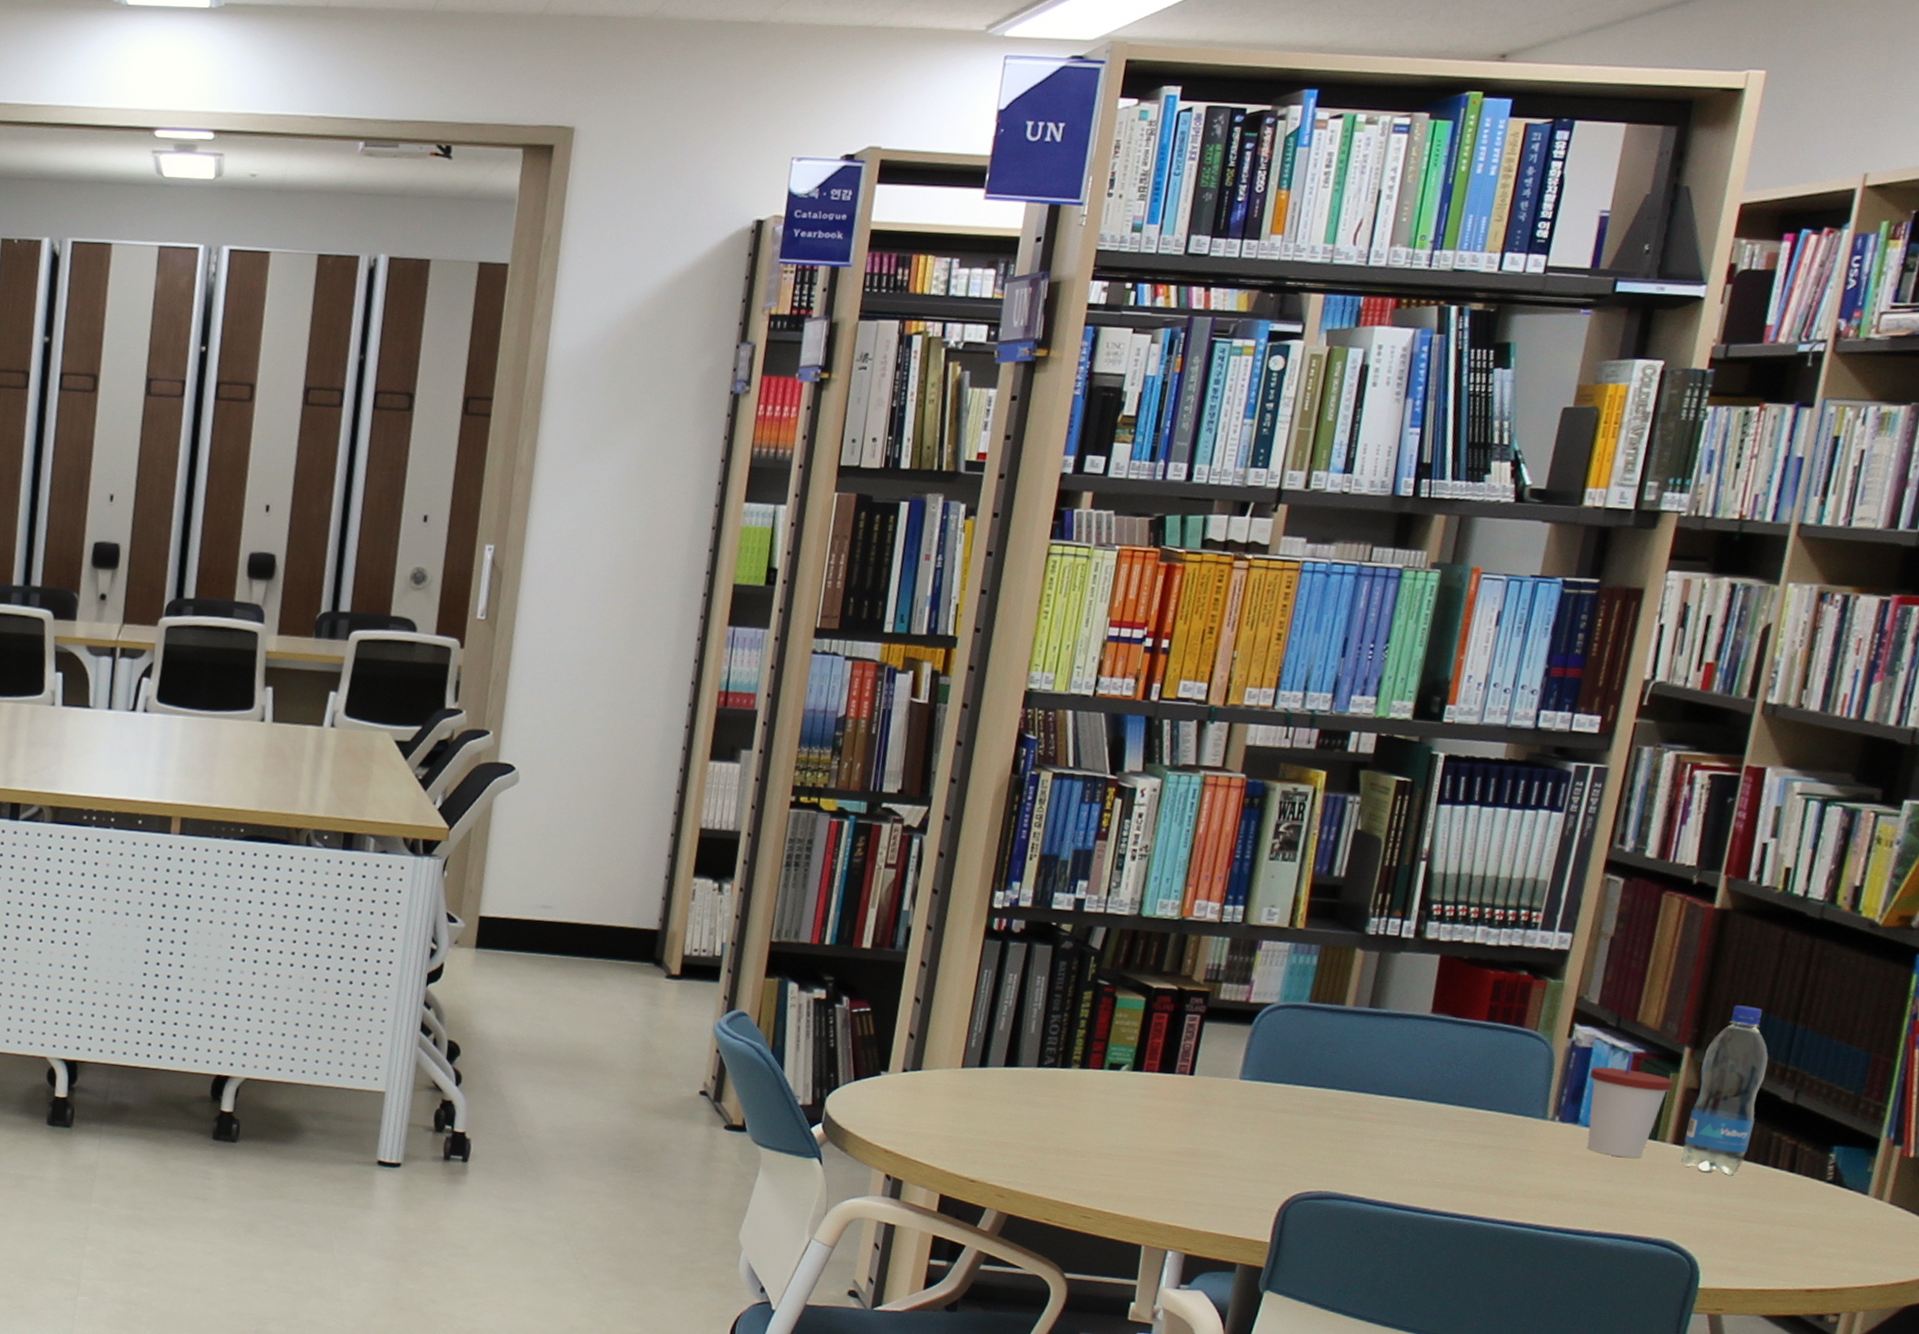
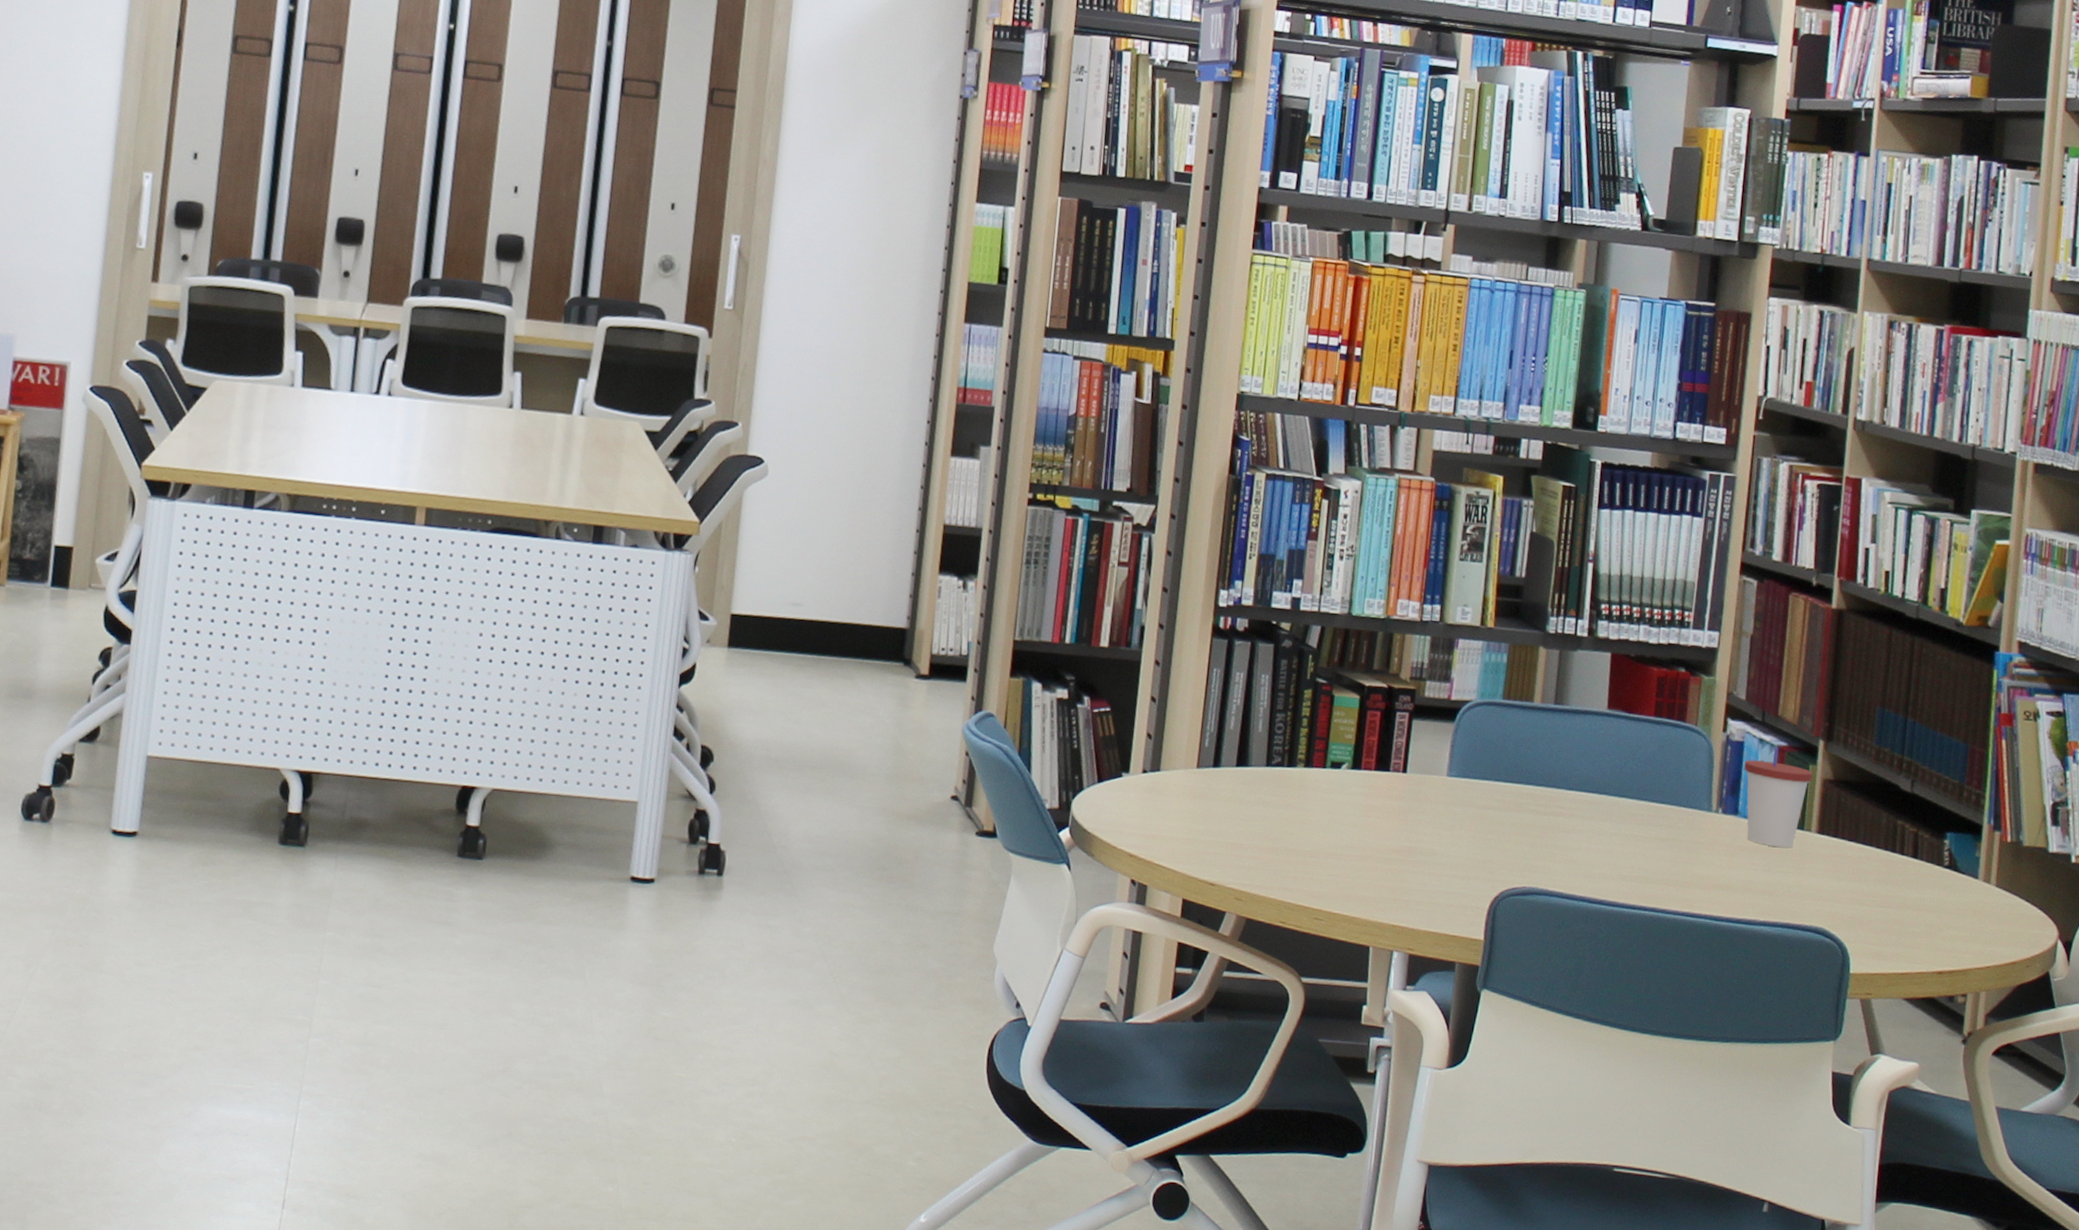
bottle: present [1681,1005,1769,1176] -> none [1825,700,1888,864]

